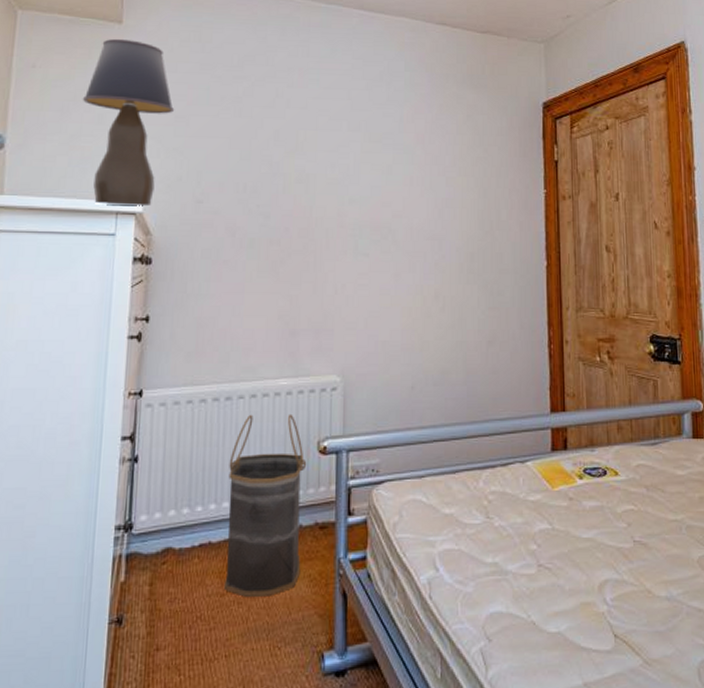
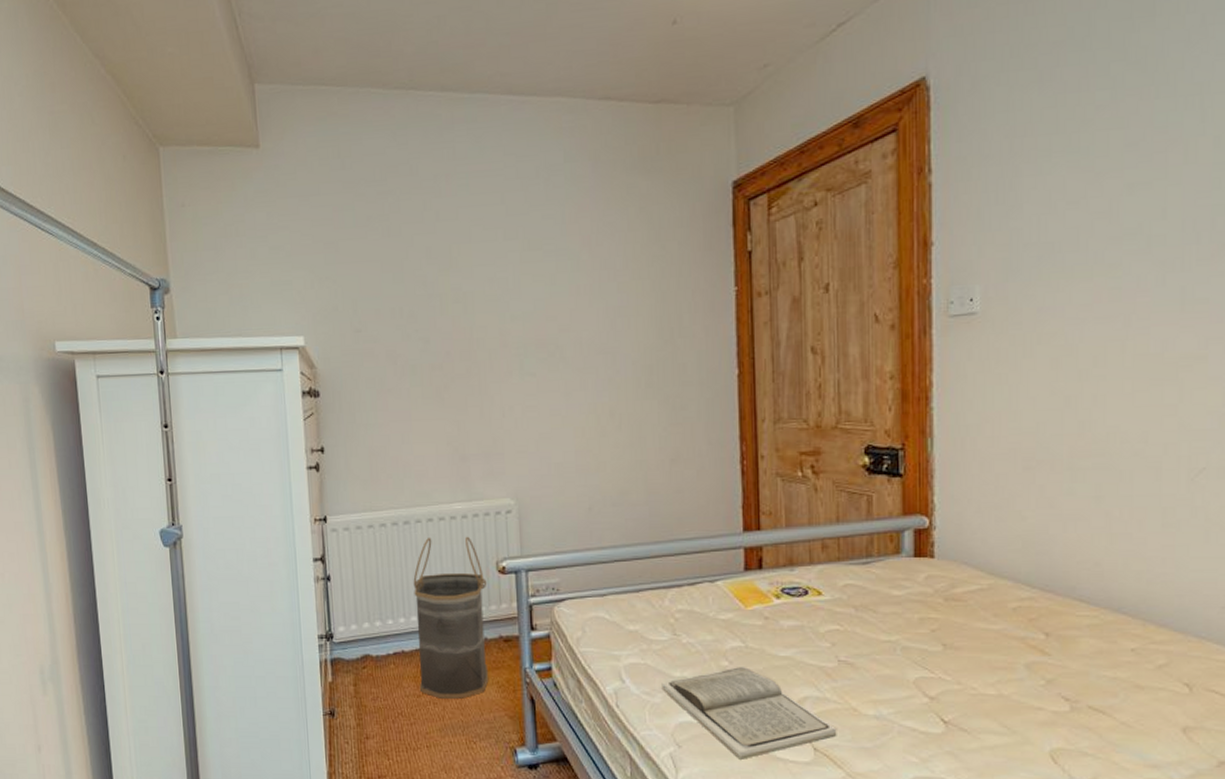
table lamp: present [82,38,175,207] -> none [232,164,323,341]
book: none [474,549,634,651] -> present [661,666,837,759]

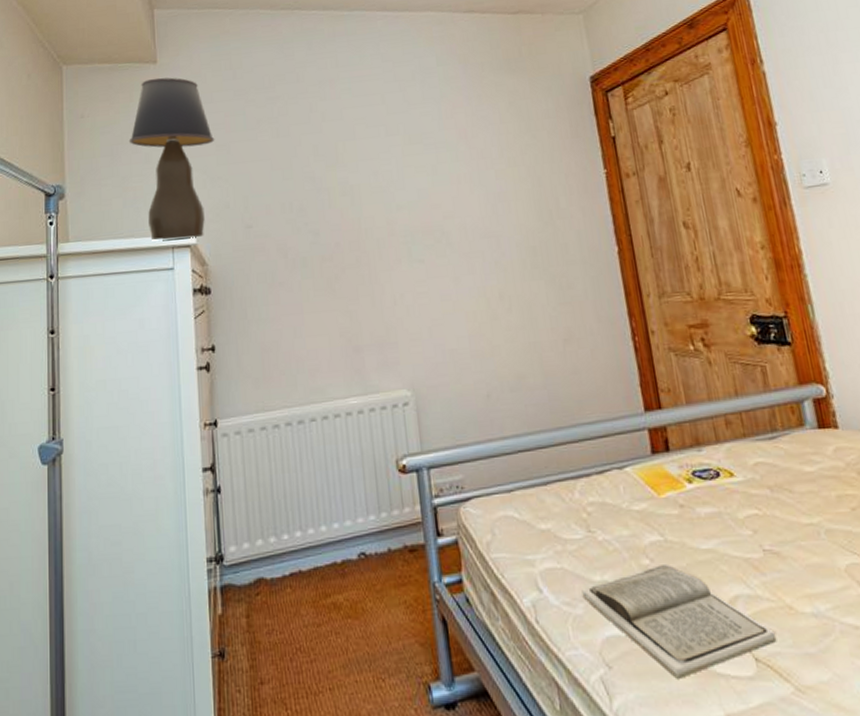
table lamp: none [232,164,323,341] -> present [128,77,215,241]
basket: present [413,536,489,699] -> none [309,433,396,627]

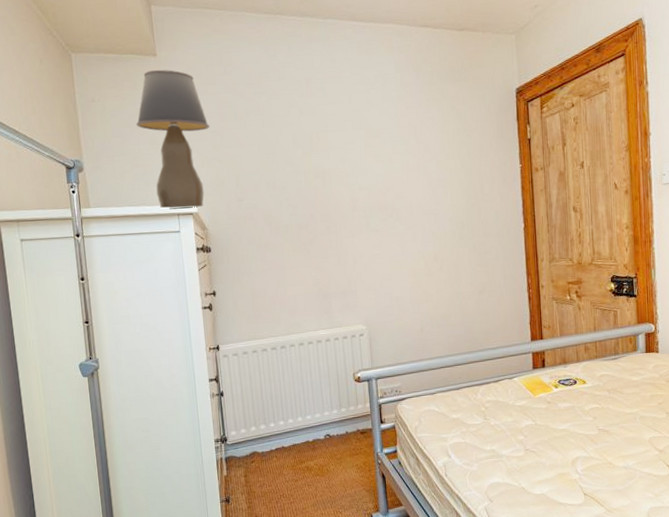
book: present [581,563,777,679] -> none [477,438,599,507]

